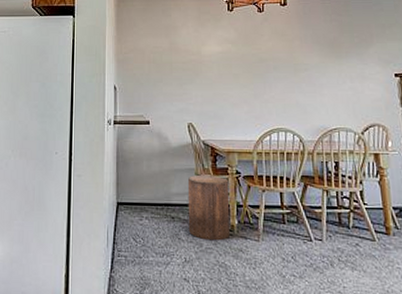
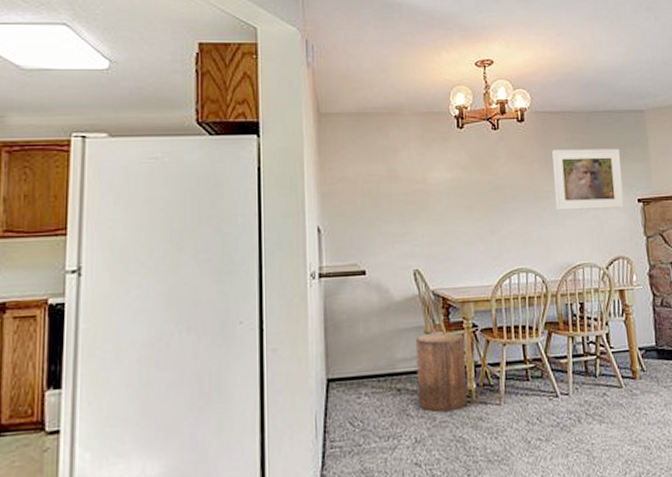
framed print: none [311,29,381,81] -> present [552,148,625,211]

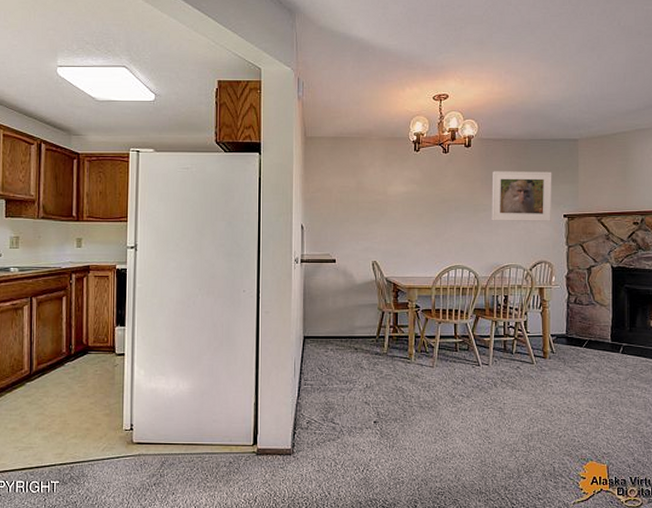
stool: present [415,332,467,413] -> none [370,309,409,368]

